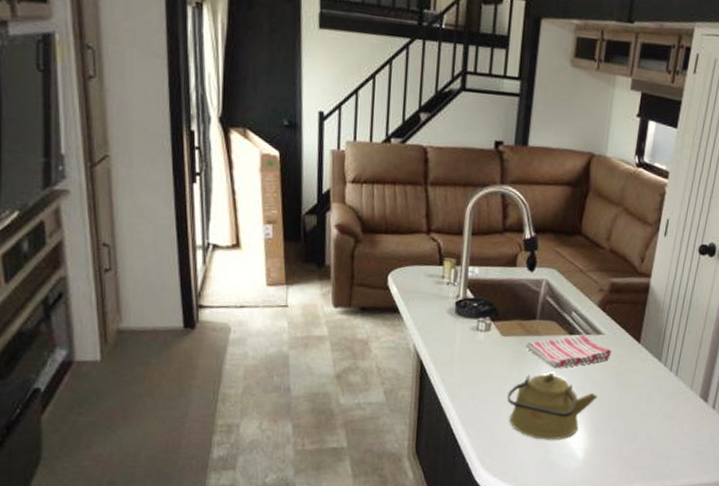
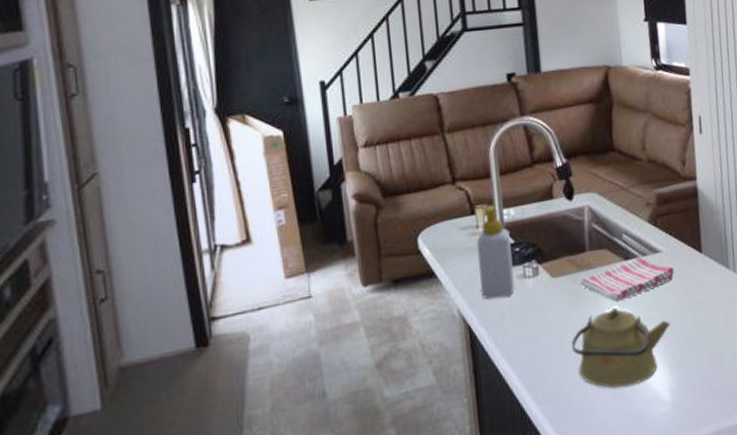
soap bottle: none [437,260,471,343] -> present [476,205,515,299]

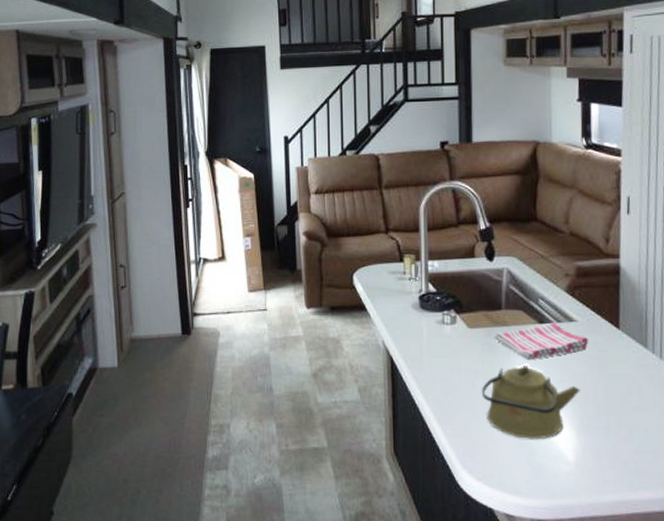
soap bottle: present [476,205,515,299] -> none [402,256,433,338]

